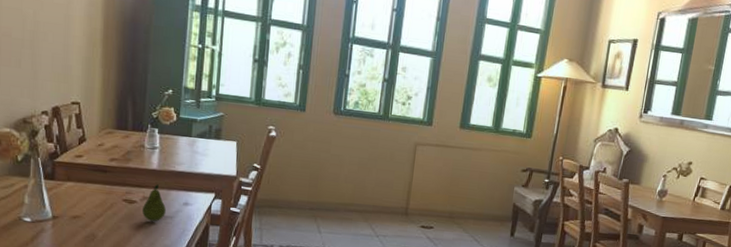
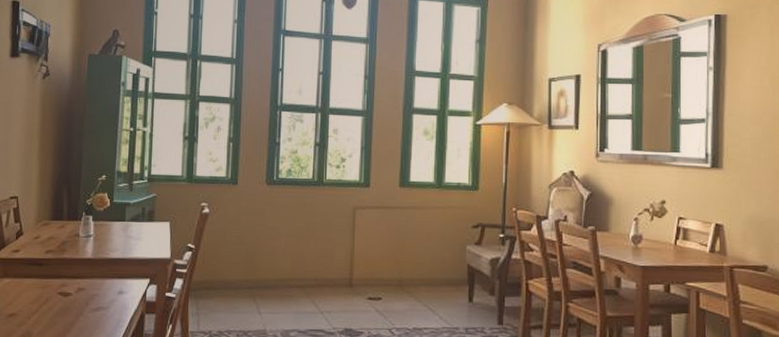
fruit: present [142,184,166,221] -> none [77,274,101,314]

